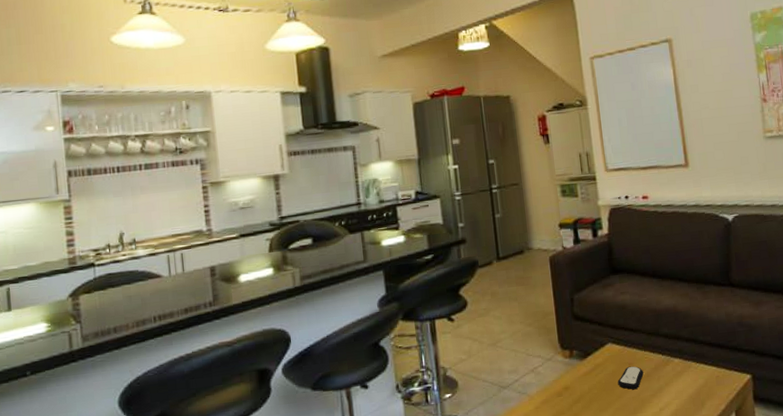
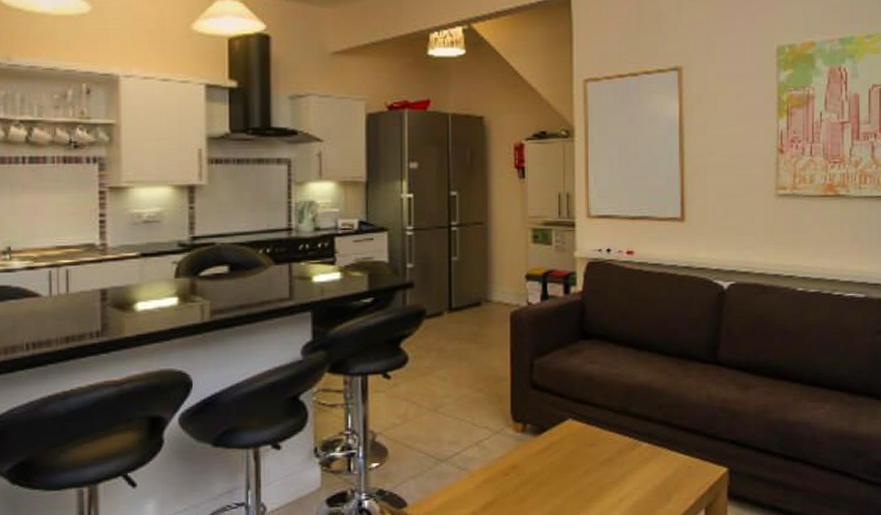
remote control: present [617,366,644,390] -> none [574,447,605,475]

